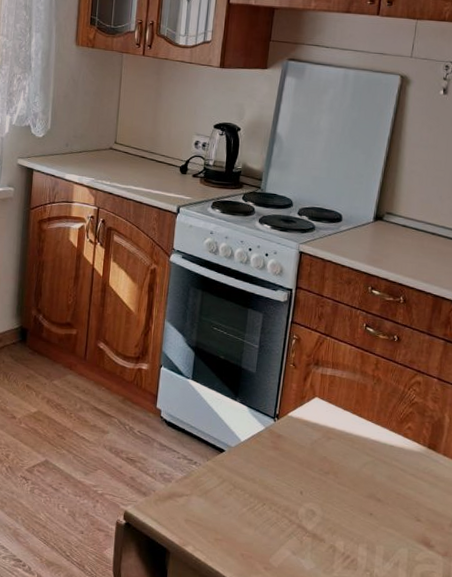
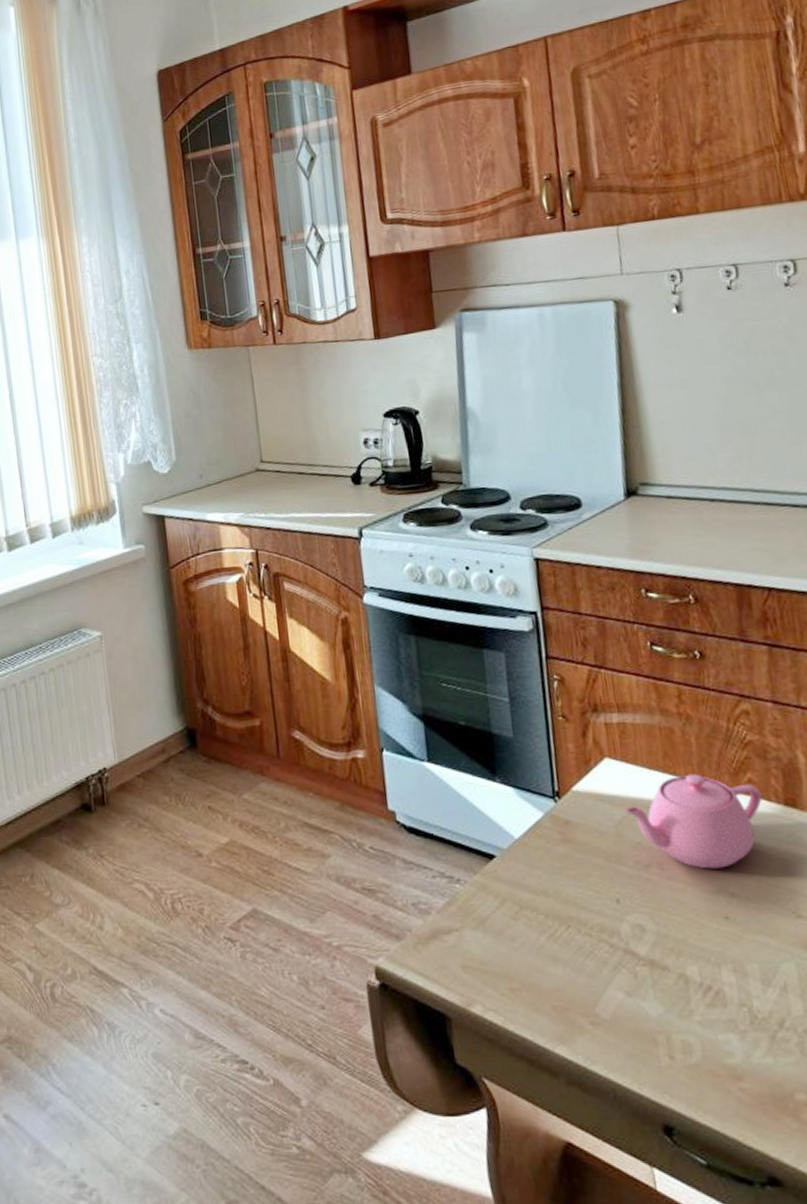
teapot: none [320,417,415,482] -> present [623,773,762,869]

